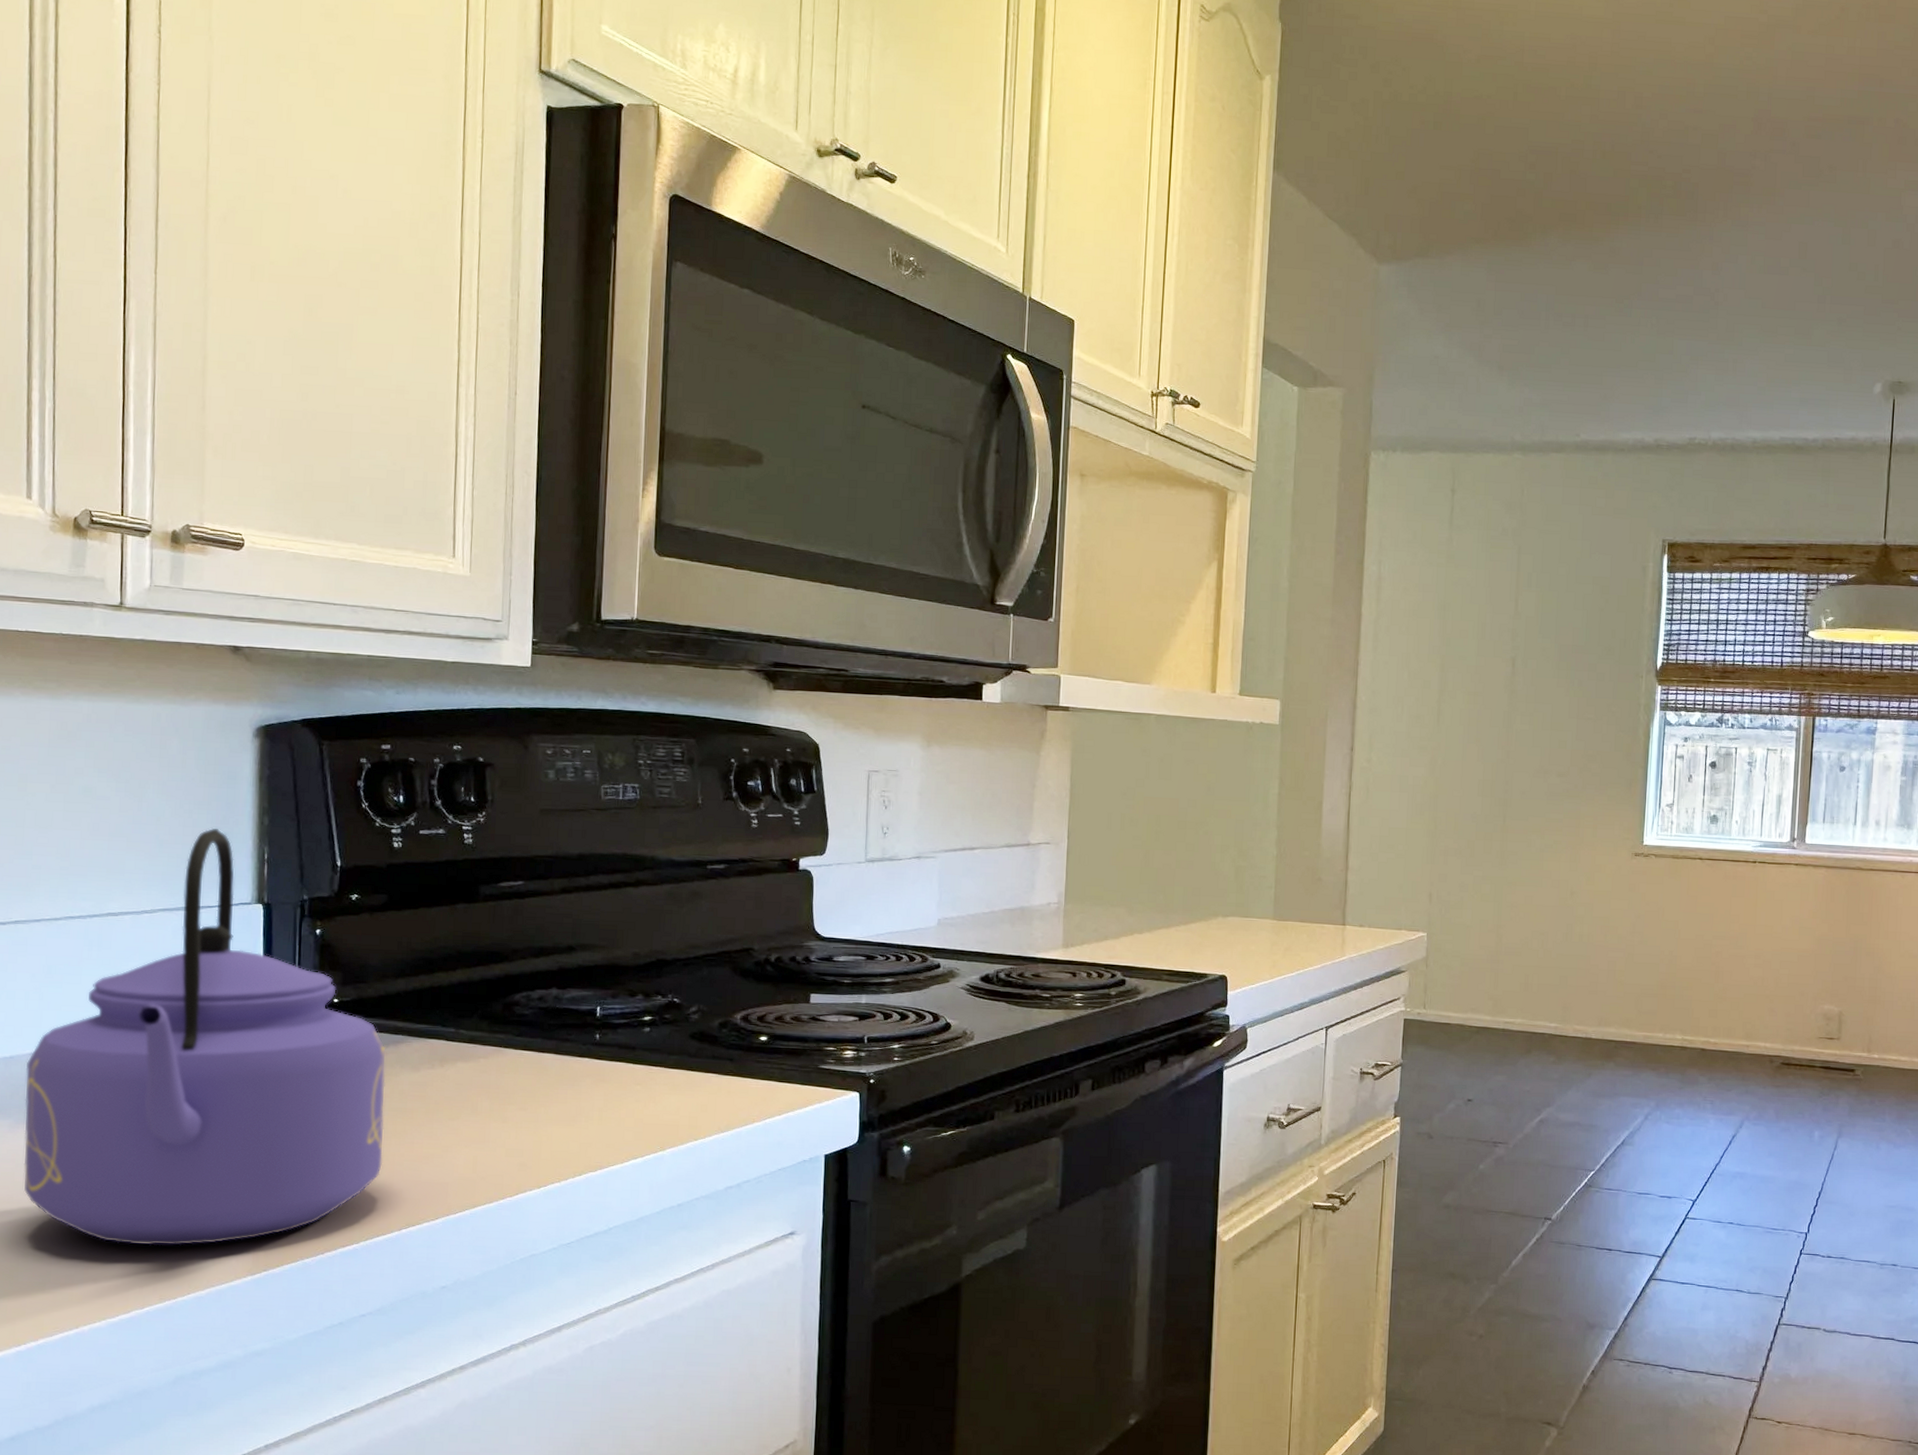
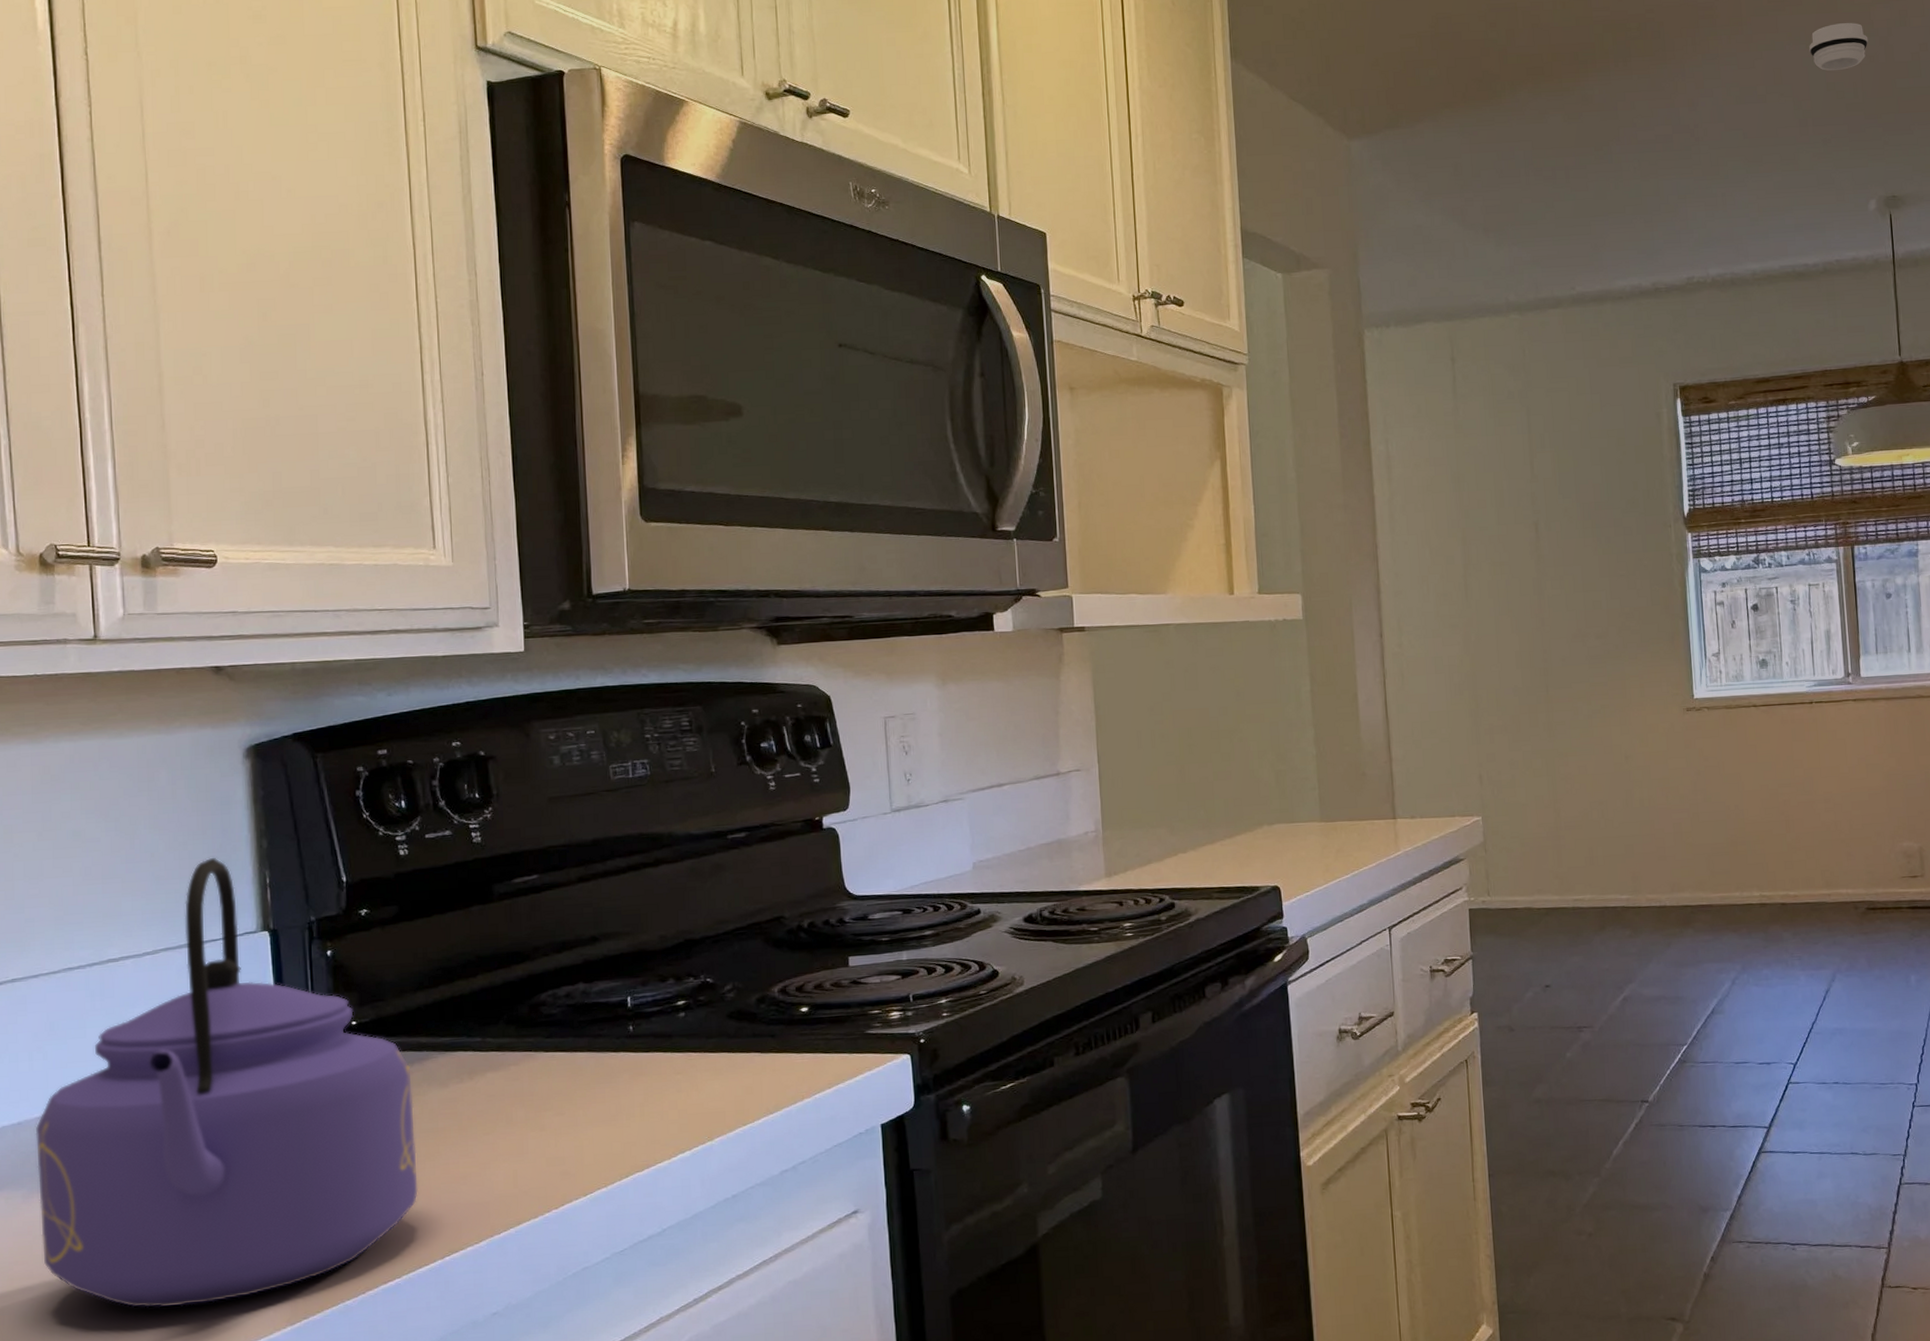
smoke detector: none [1837,205,1896,252] -> present [1809,23,1869,71]

